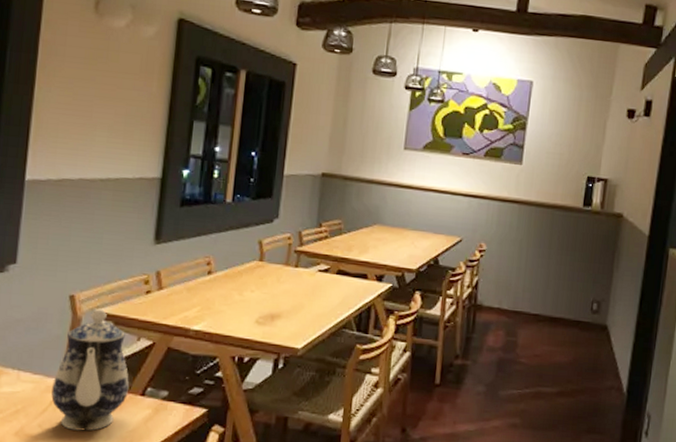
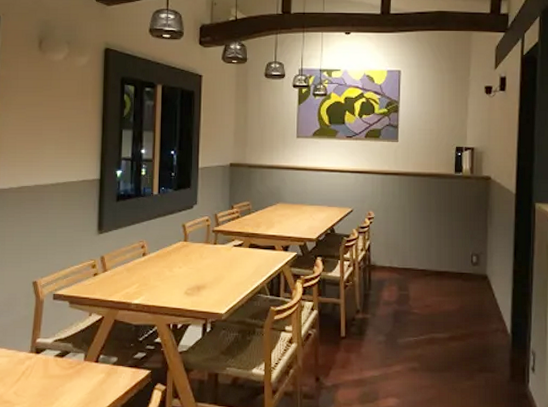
teapot: present [51,308,129,431] -> none [23,291,85,395]

